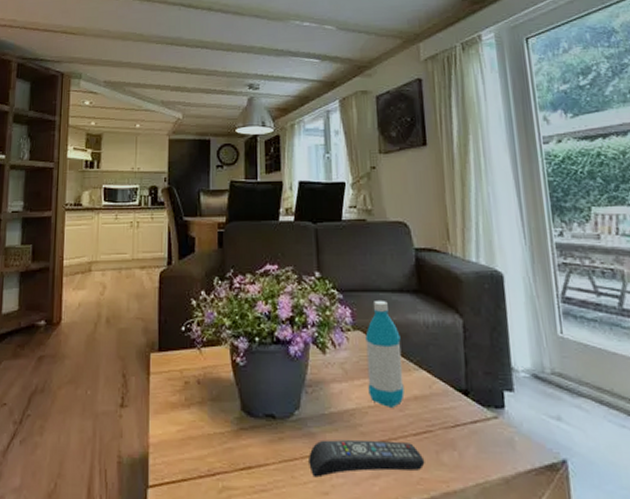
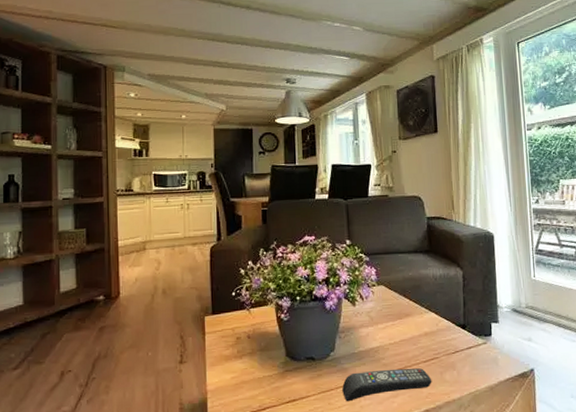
water bottle: present [365,301,405,407] -> none [387,261,417,343]

